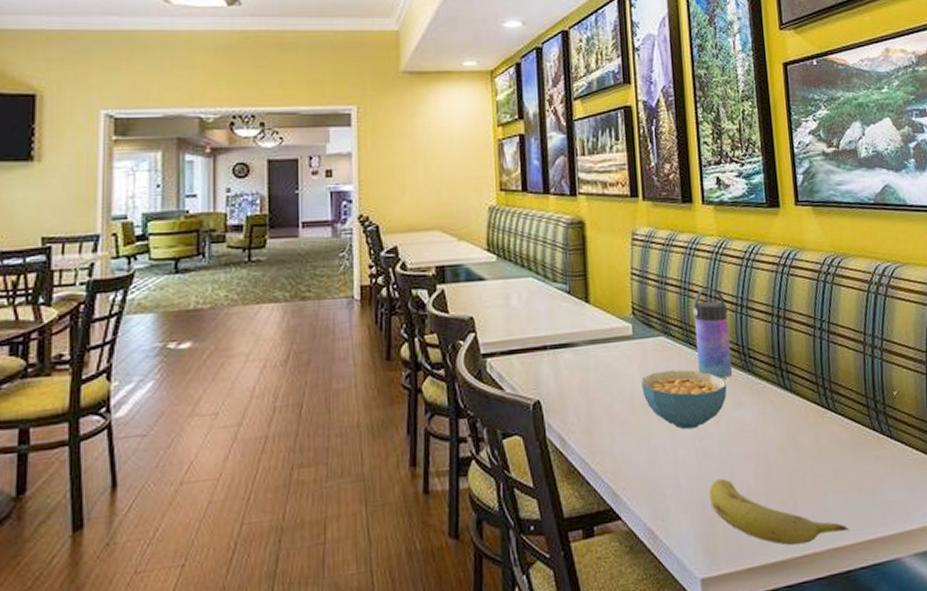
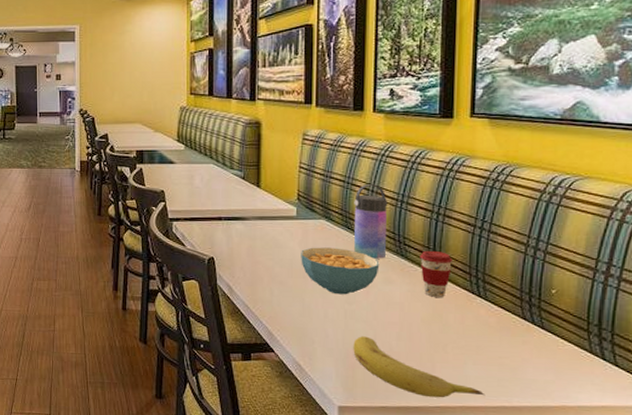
coffee cup: none [766,360,799,417] -> present [420,250,452,297]

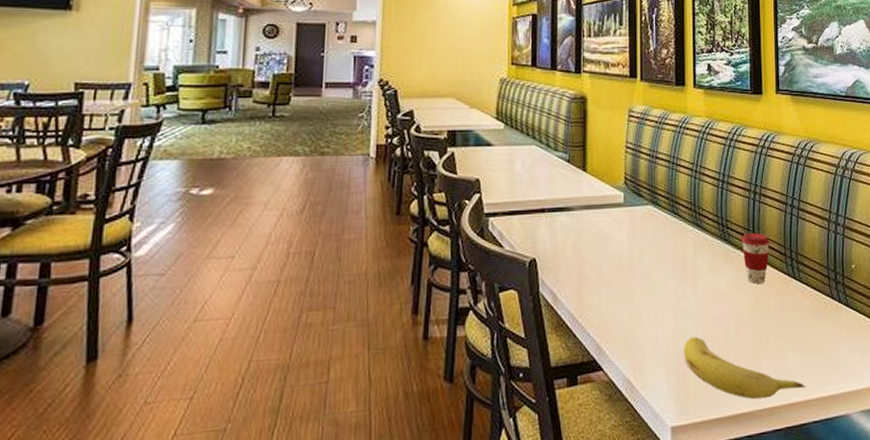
cereal bowl: present [301,247,380,295] -> none [629,236,706,291]
water bottle: present [354,184,388,259] -> none [679,164,711,246]

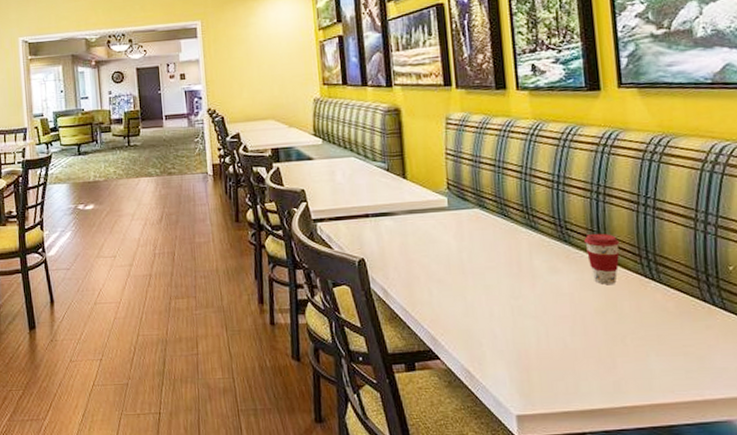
fruit: present [684,337,806,400] -> none [524,334,674,397]

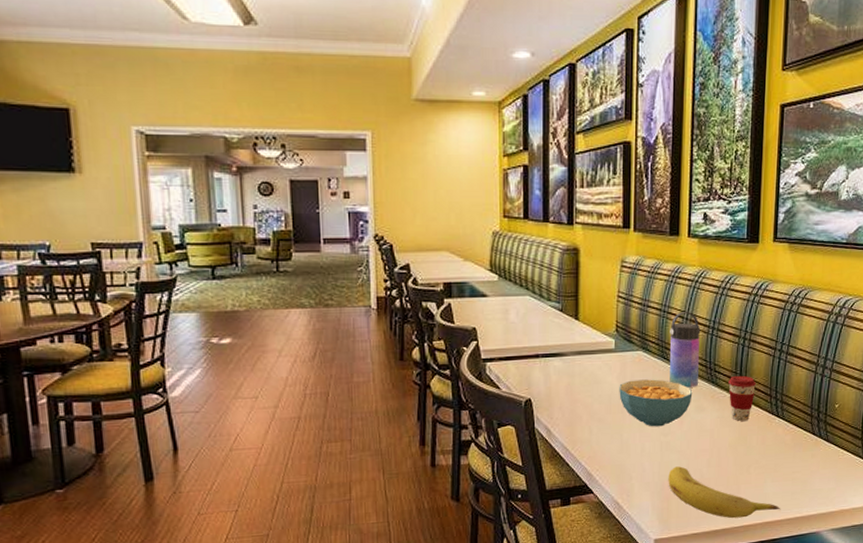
cereal bowl: none [457,238,543,290] -> present [619,379,693,427]
water bottle: none [507,166,548,247] -> present [670,312,701,388]
fruit: none [524,334,674,397] -> present [668,466,781,519]

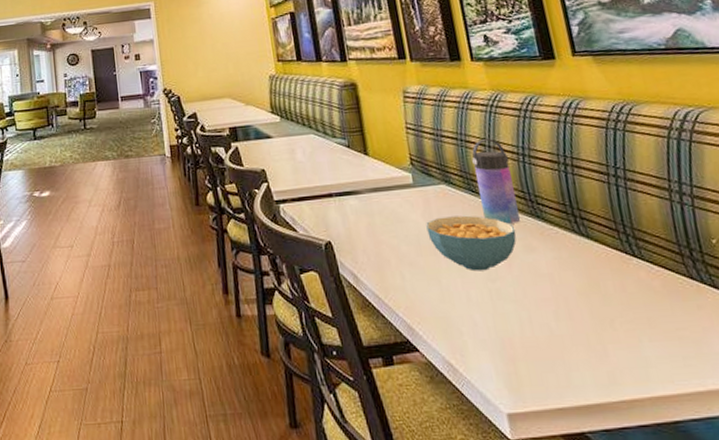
fruit: present [668,466,781,519] -> none [507,319,674,390]
coffee cup: present [728,375,756,421] -> none [557,207,597,263]

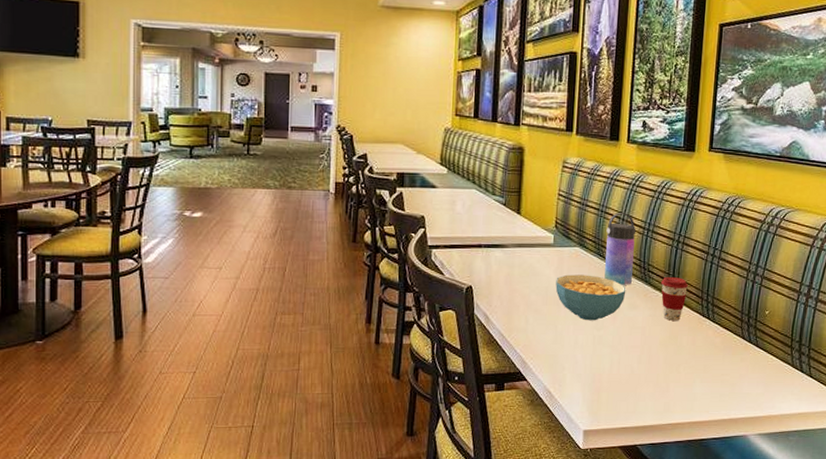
coffee cup: none [557,207,597,263] -> present [661,276,688,321]

